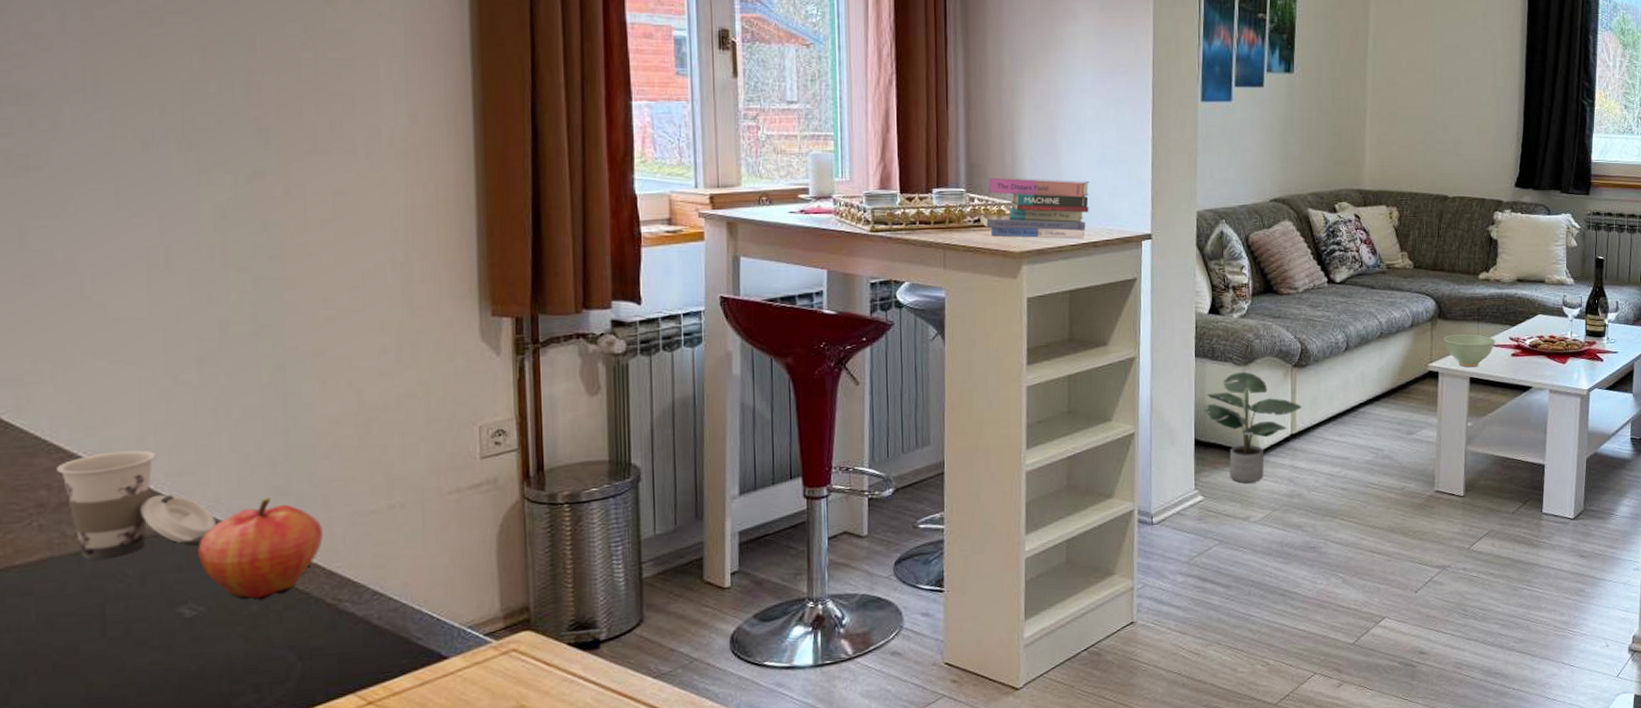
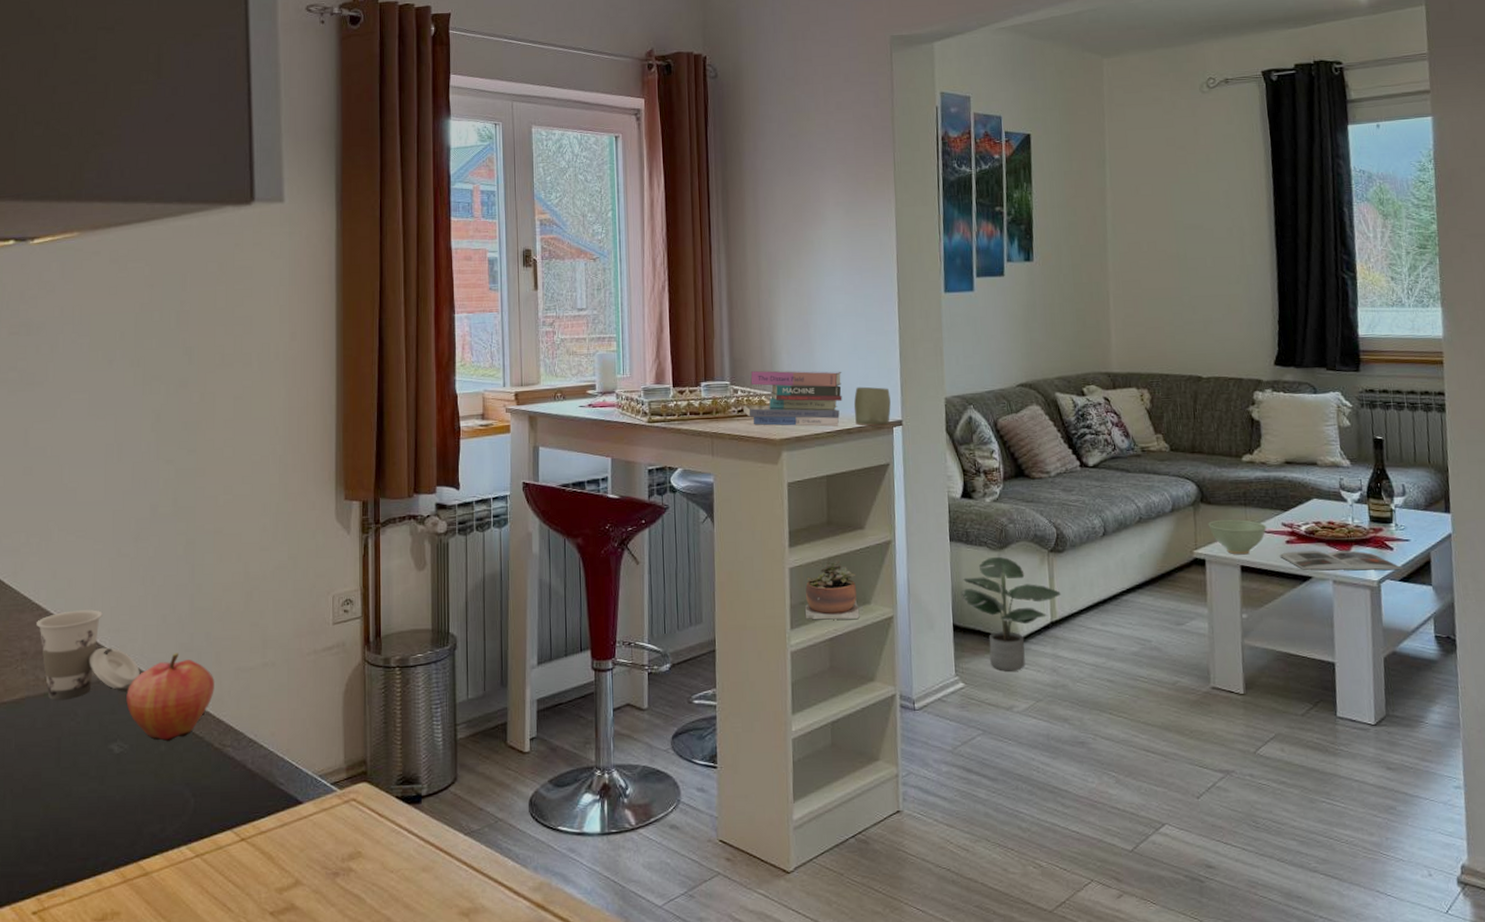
succulent plant: none [1042,378,1100,439] -> present [804,560,860,620]
mug: none [1101,198,1140,240] -> present [853,386,891,427]
magazine: none [1504,362,1610,381] -> present [1279,550,1403,570]

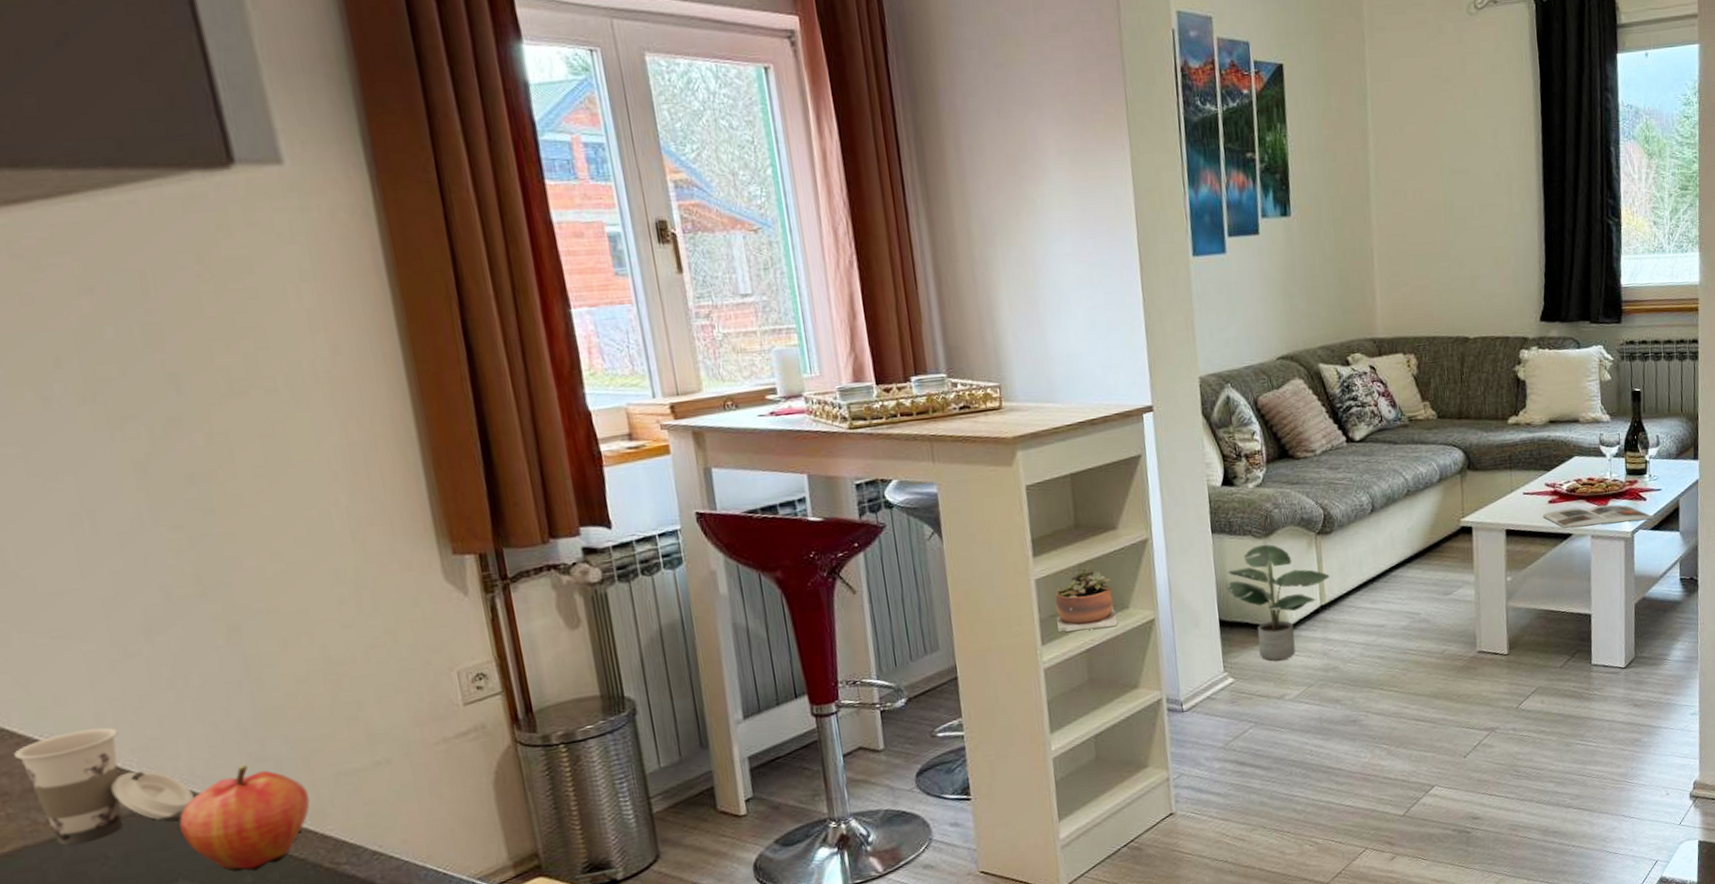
books: present [744,369,842,427] -> none [966,353,1083,423]
mug: present [853,386,891,427] -> none [1096,369,1139,416]
bowl: present [1208,519,1267,555] -> none [1475,483,1531,519]

